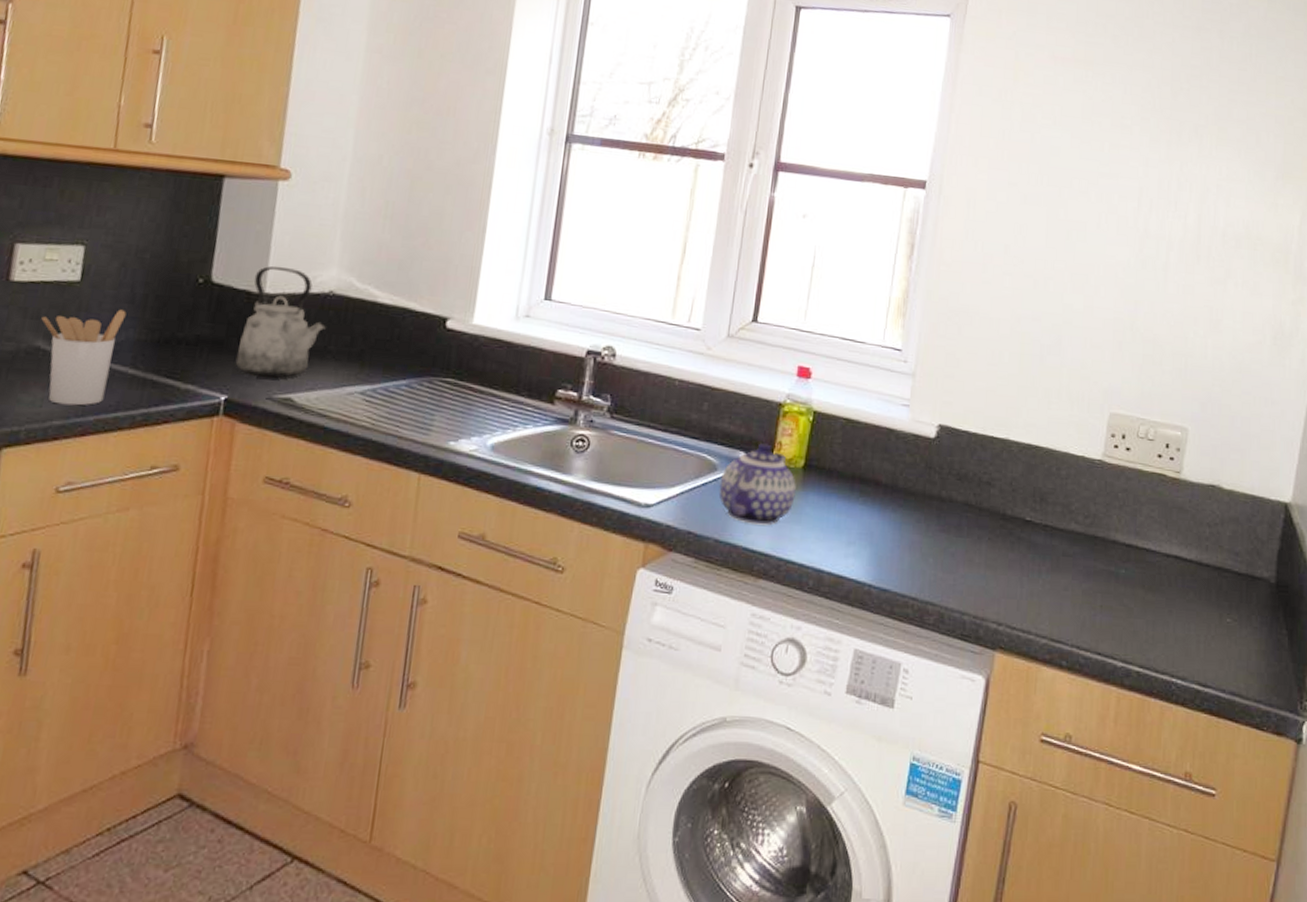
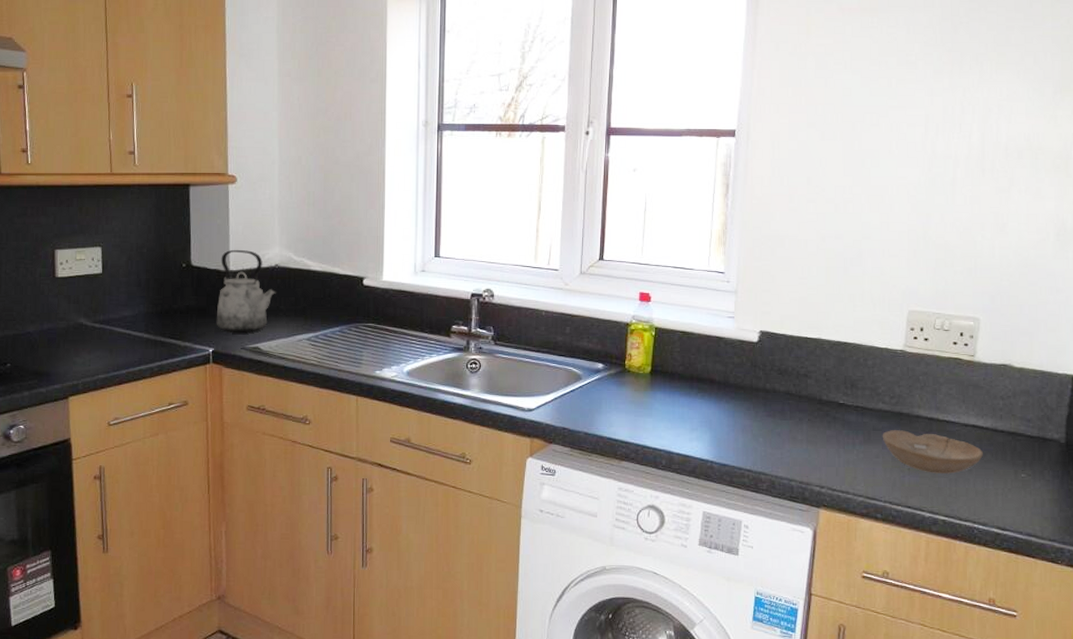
utensil holder: present [41,309,127,406] -> none [80,291,136,363]
teapot: present [719,443,796,525] -> none [584,356,646,420]
bowl: none [1072,557,1185,614] -> present [882,430,983,474]

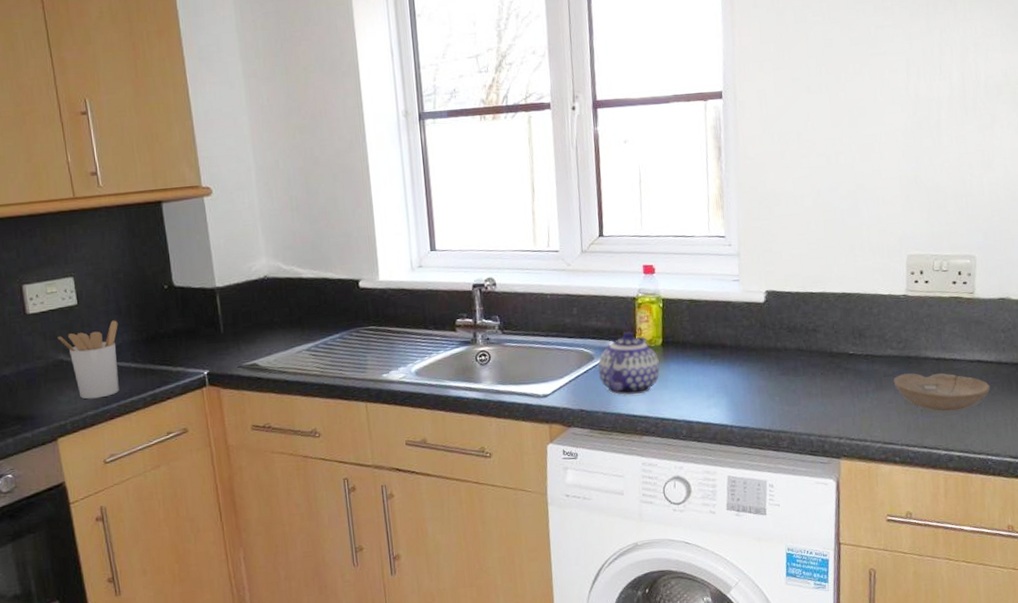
utensil holder: none [80,291,136,363] -> present [57,320,119,399]
kettle: present [216,249,277,334] -> none [205,264,269,352]
teapot: none [584,356,646,420] -> present [598,331,660,396]

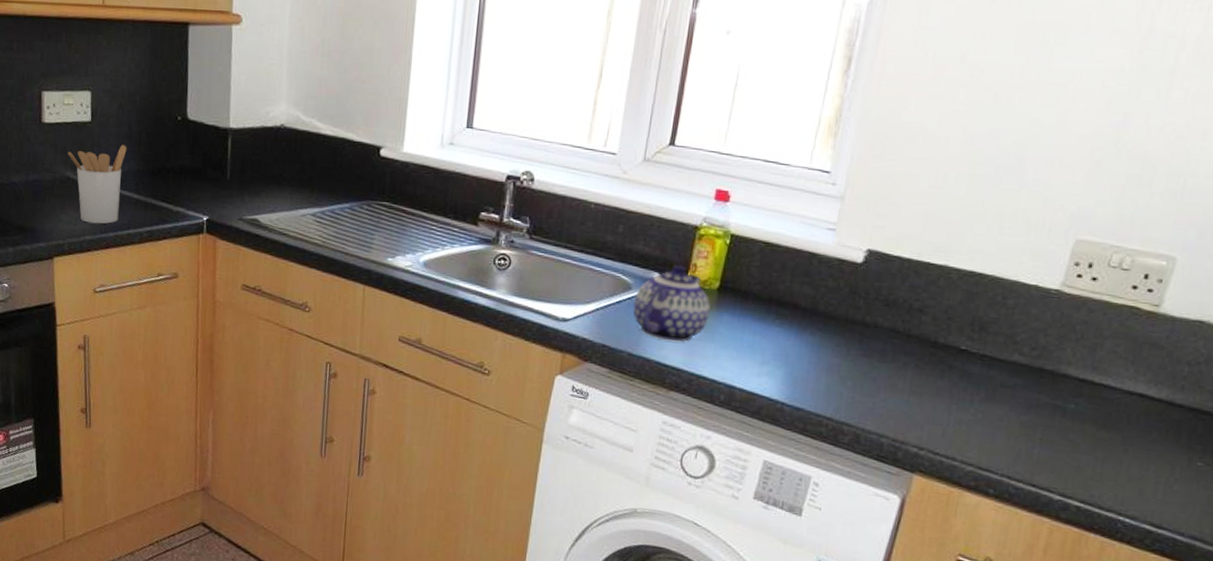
bowl: present [893,373,990,412] -> none [1011,389,1148,451]

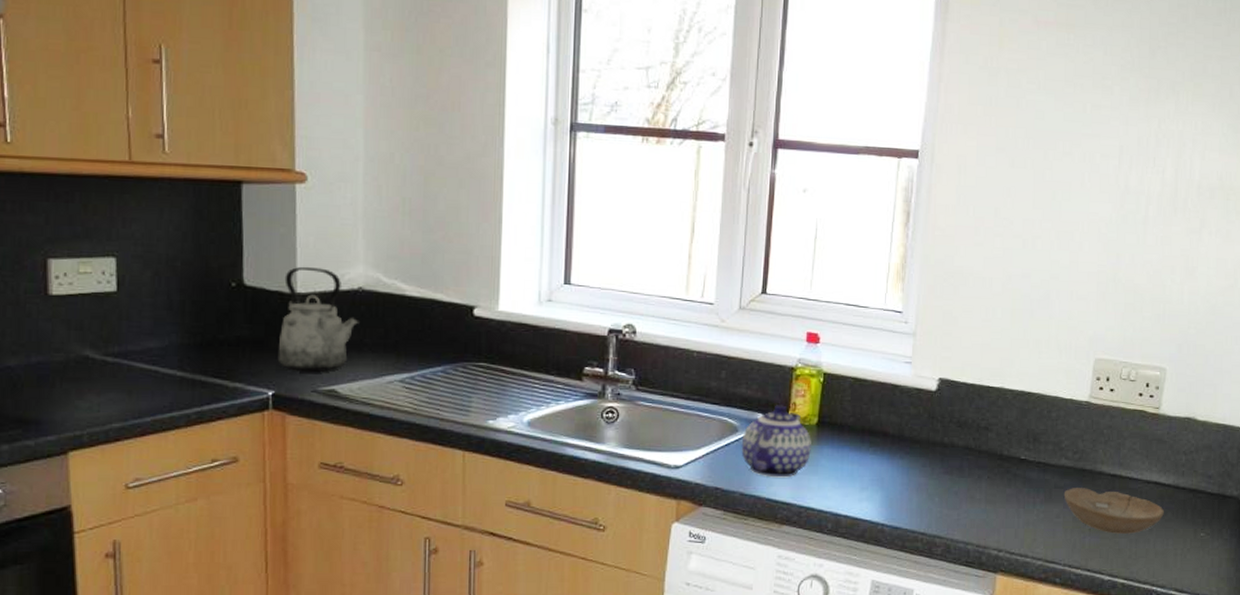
utensil holder: present [68,144,127,224] -> none [85,316,166,409]
kettle: none [212,103,281,202] -> present [277,266,361,373]
bowl: none [1011,389,1148,451] -> present [1063,488,1164,534]

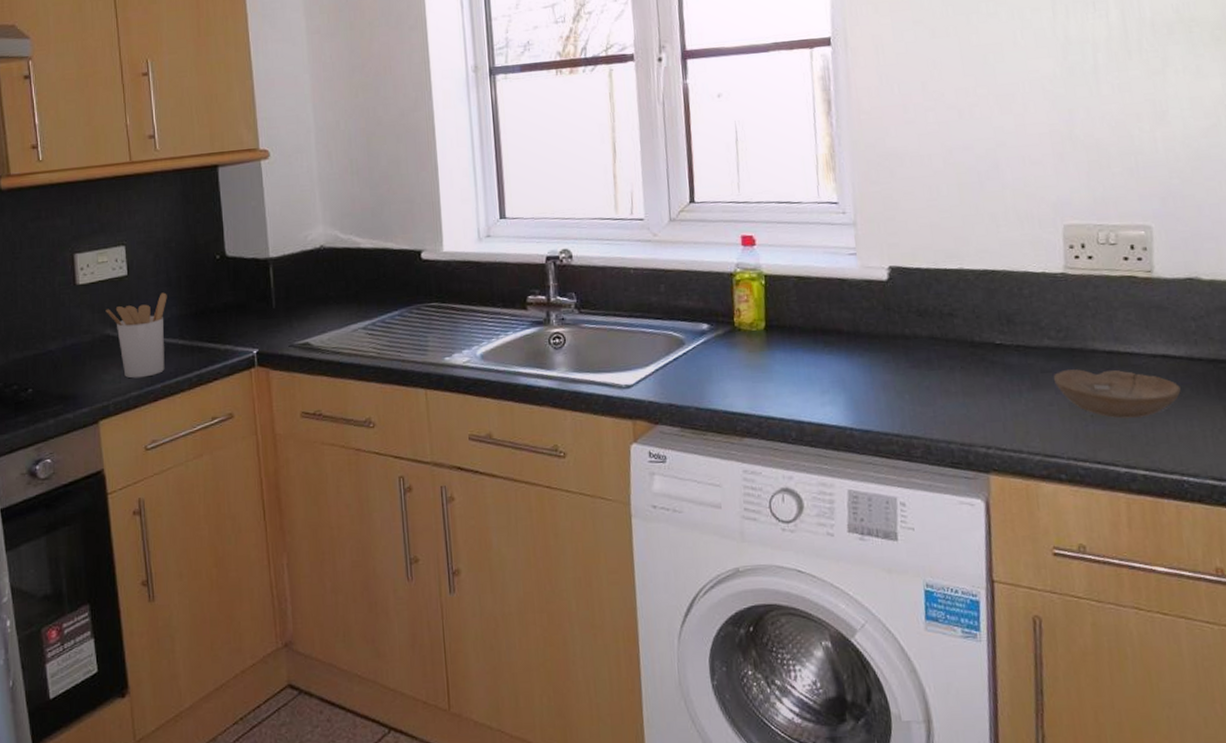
utensil holder: none [85,316,166,409] -> present [106,292,167,379]
kettle: present [277,266,361,373] -> none [258,232,325,329]
teapot: present [741,405,811,478] -> none [689,312,763,389]

